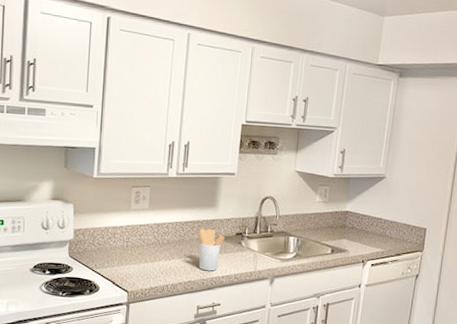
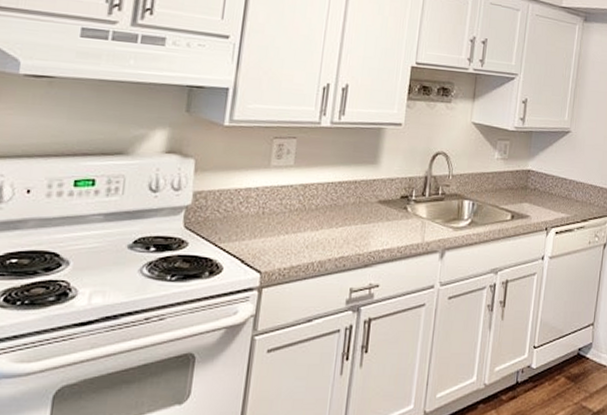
utensil holder: present [198,228,225,271] -> none [353,190,387,244]

